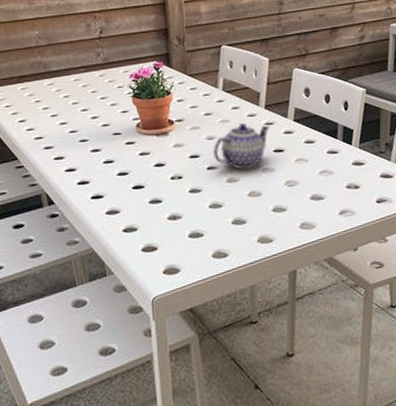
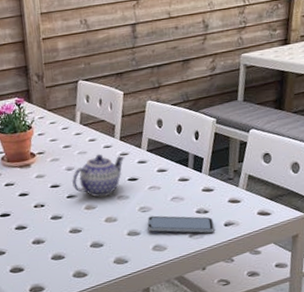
smartphone: none [294,190,366,210] -> present [147,215,215,233]

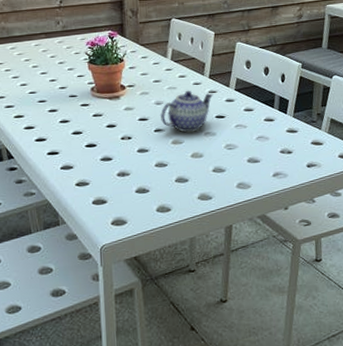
smartphone: present [147,215,215,233] -> none [232,153,297,173]

